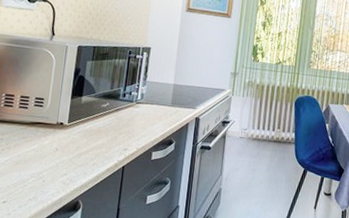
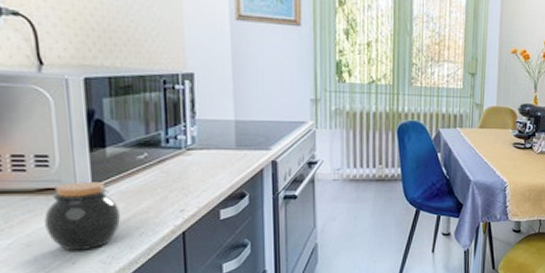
jar: none [31,120,83,172] -> present [44,182,122,251]

